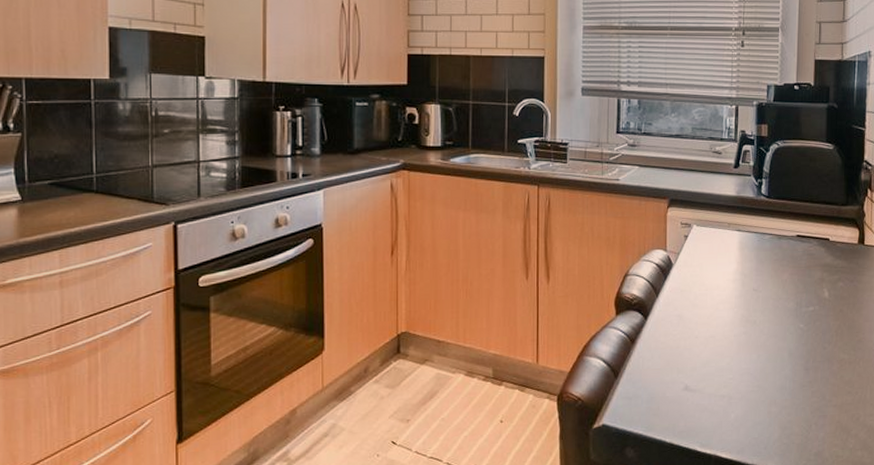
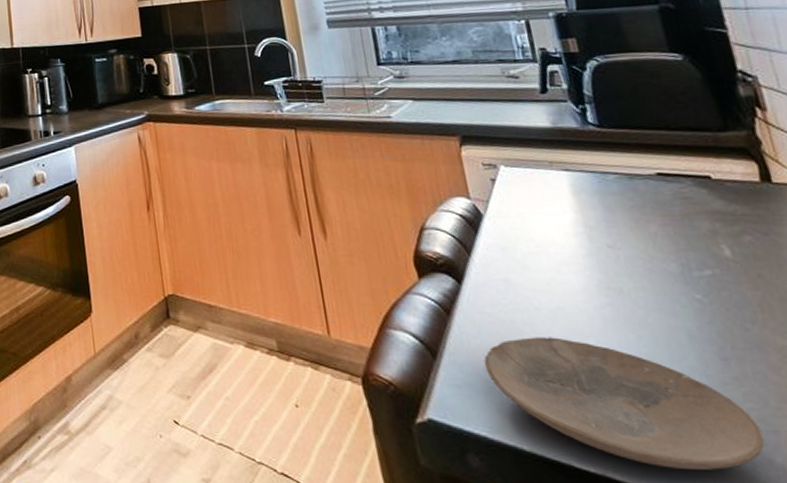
plate: none [651,358,817,446] -> present [483,337,765,470]

